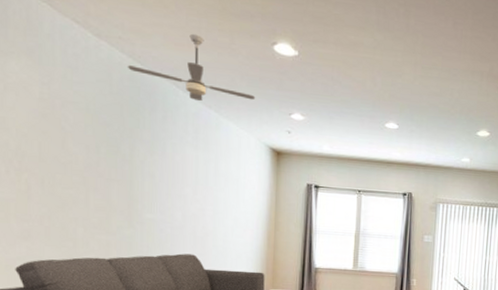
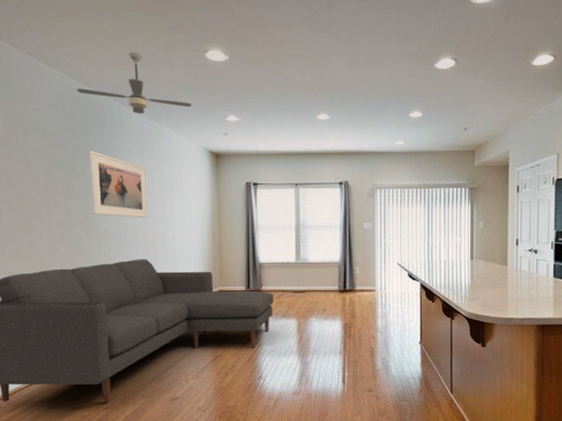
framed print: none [137,134,200,212] -> present [89,151,148,219]

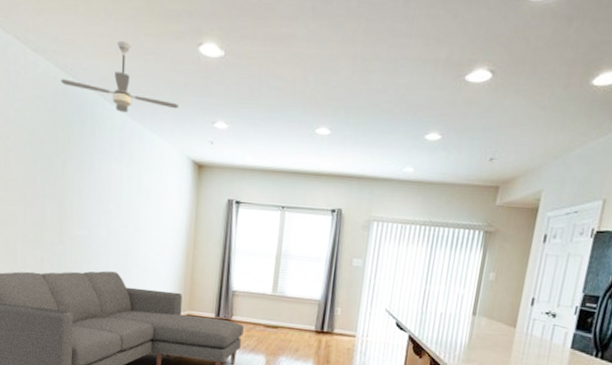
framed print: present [89,151,148,219] -> none [67,149,124,229]

